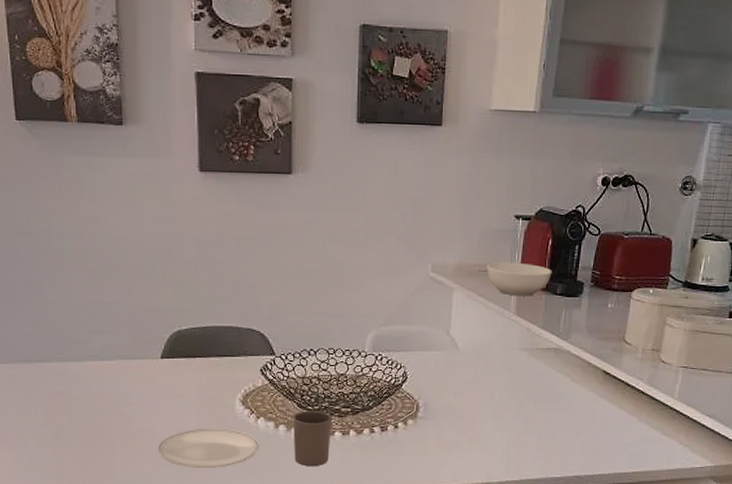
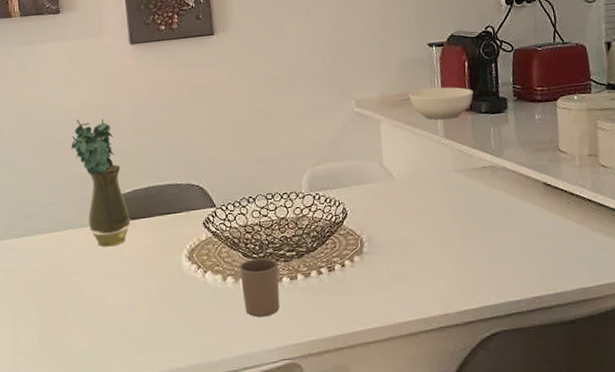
vase: none [127,246,185,382] -> present [71,118,131,247]
plate: present [157,428,259,469] -> none [109,286,210,332]

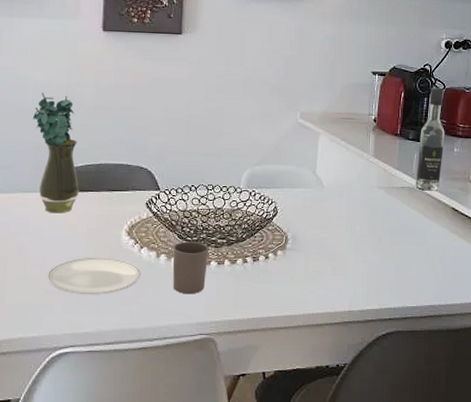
plate: none [109,286,210,332] -> present [47,257,142,295]
bowl: present [408,87,474,120] -> none [347,111,405,141]
bottle: none [493,49,525,168] -> present [415,87,445,191]

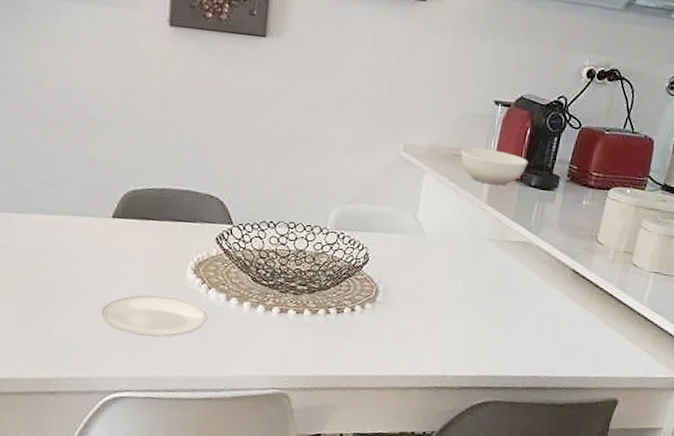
vase: present [33,93,80,213] -> none [84,98,139,243]
mug: present [172,241,210,294] -> none [243,285,288,345]
bowl: none [347,111,405,141] -> present [460,147,528,186]
bottle: present [415,87,445,191] -> none [532,125,580,249]

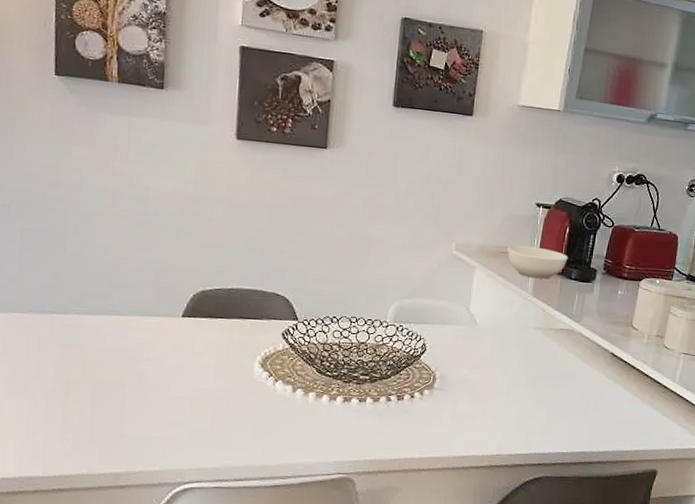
plate: present [100,294,209,337] -> none [170,388,276,429]

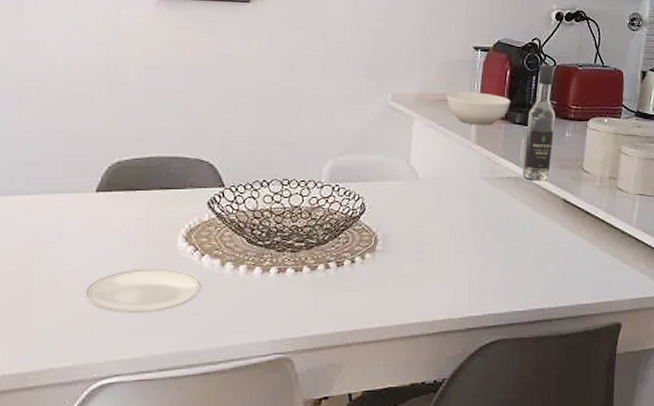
plate: none [170,388,276,429] -> present [84,268,203,314]
bottle: none [574,224,613,335] -> present [523,64,555,181]

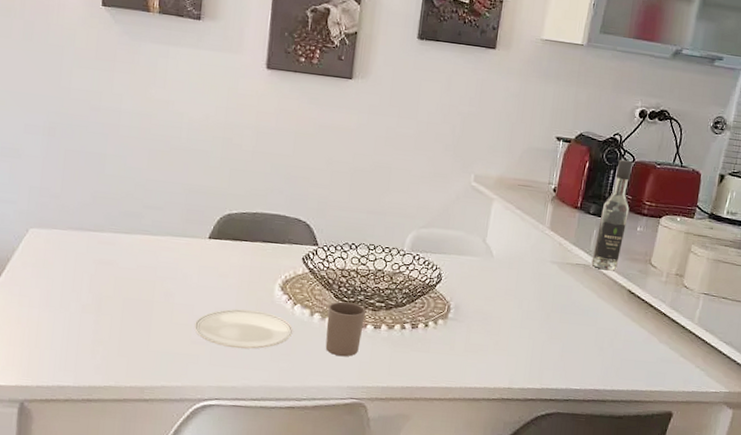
mug: none [240,246,285,308] -> present [325,301,367,357]
bowl: present [446,91,511,125] -> none [525,178,587,213]

